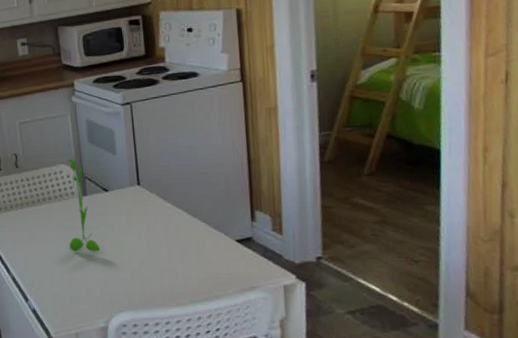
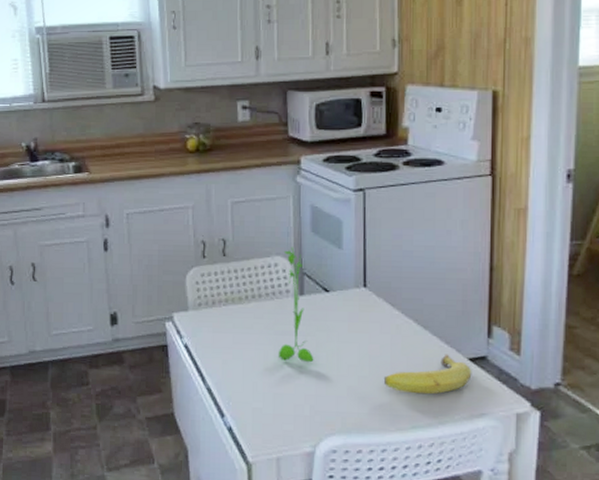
fruit: none [162,237,240,273] -> present [383,354,472,395]

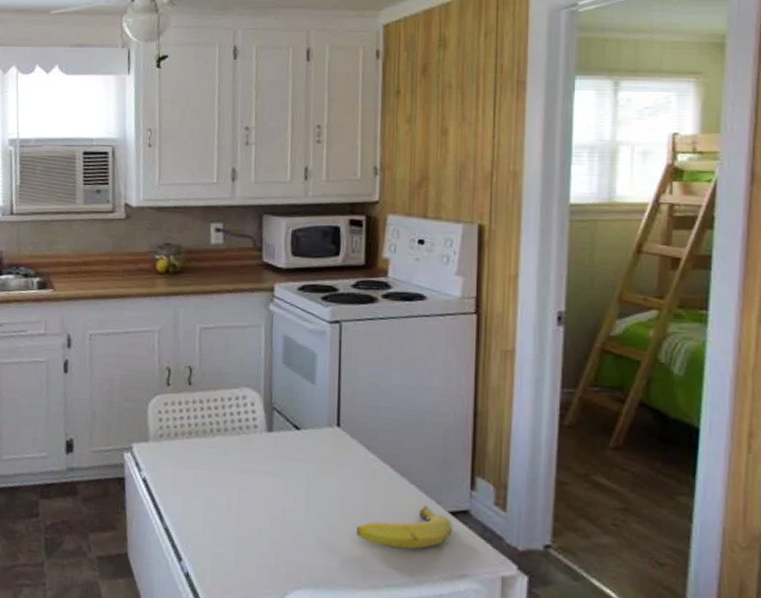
plant: present [278,246,314,363] -> none [242,378,281,507]

